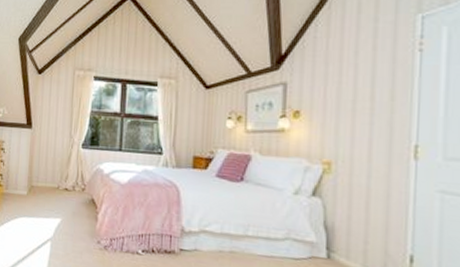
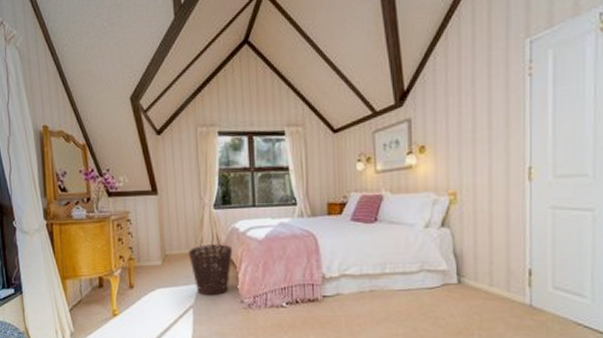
basket: none [52,181,96,233] -> present [188,244,233,296]

